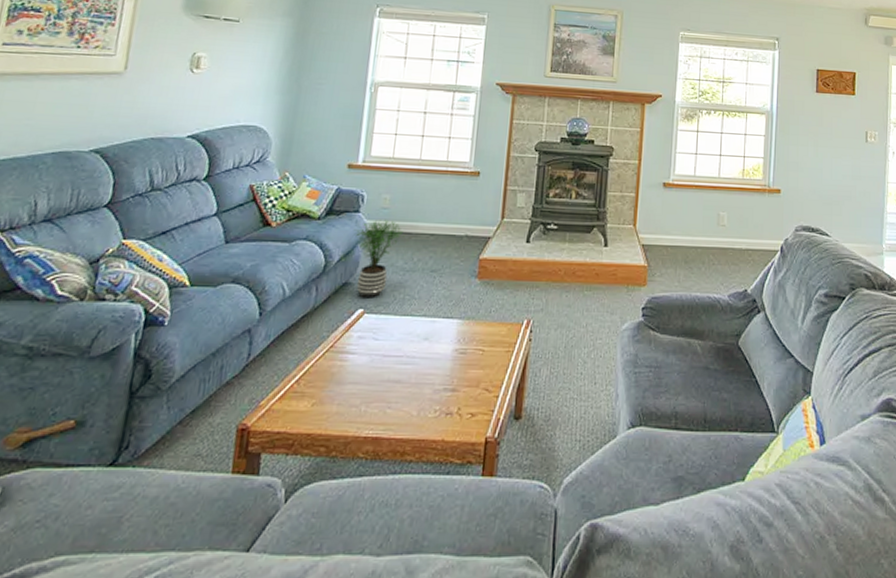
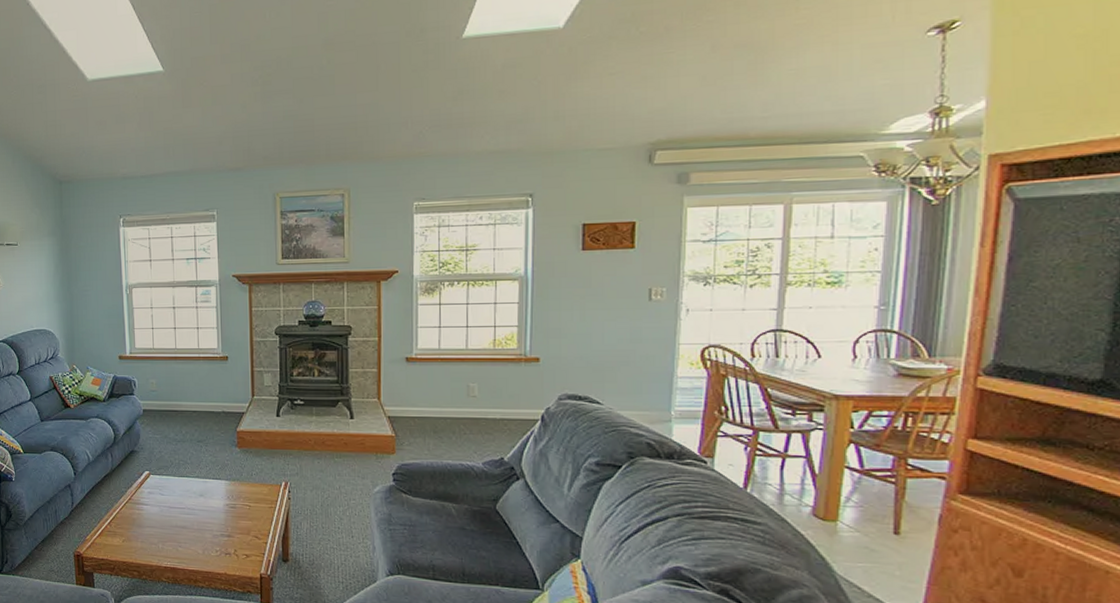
potted plant: present [354,220,406,299] -> none [132,400,173,463]

